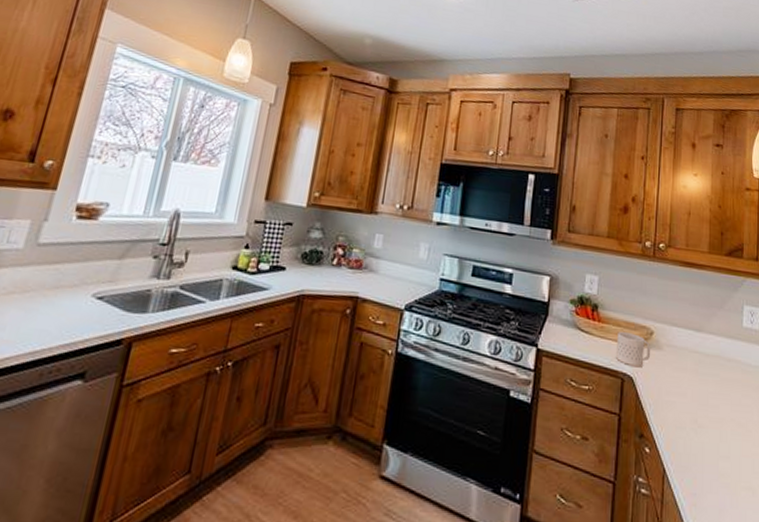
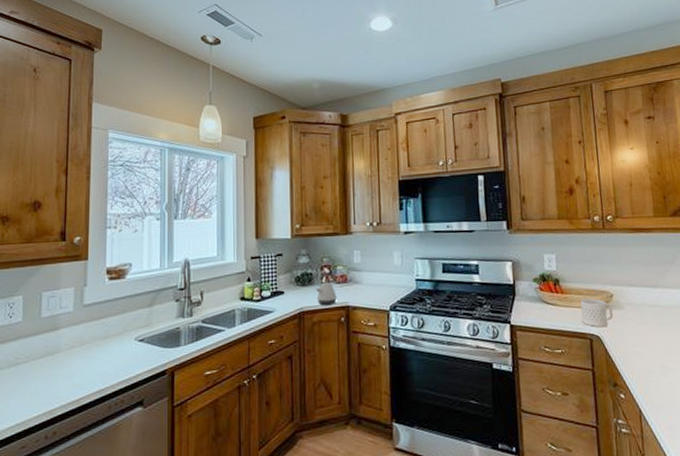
kettle: none [323,254,349,293] -> present [316,273,337,306]

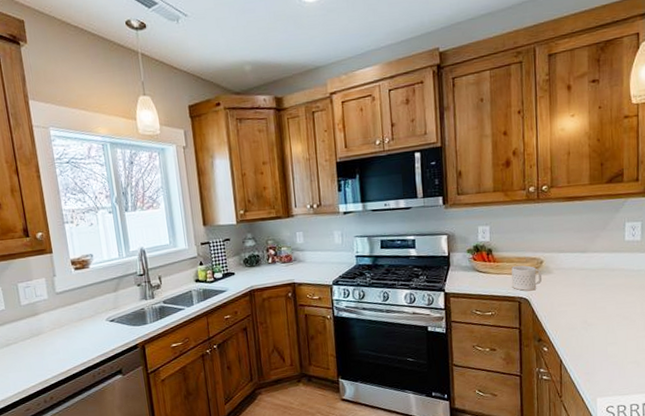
kettle: present [316,273,337,306] -> none [263,254,283,284]

